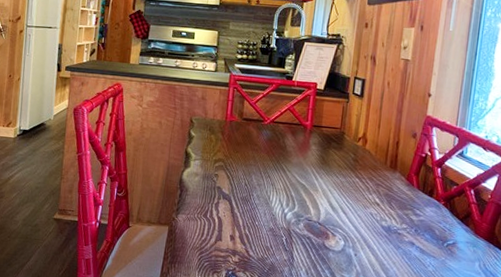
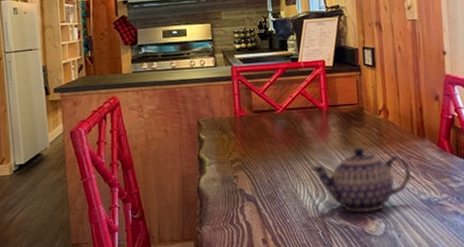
teapot: none [285,168,378,229] -> present [310,147,412,213]

